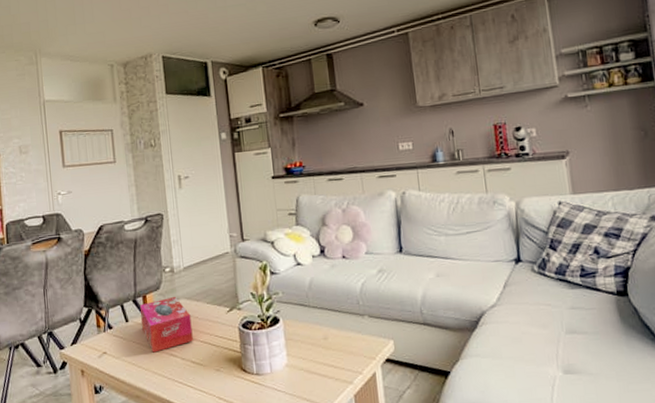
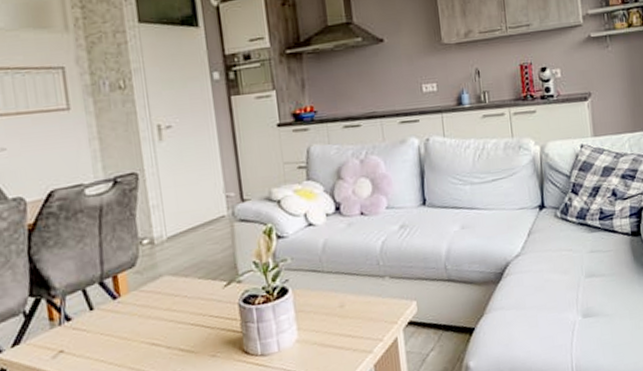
tissue box: present [140,296,193,353] -> none [109,273,181,344]

